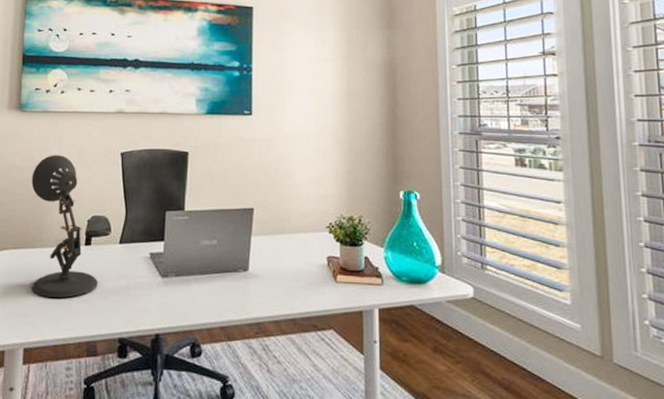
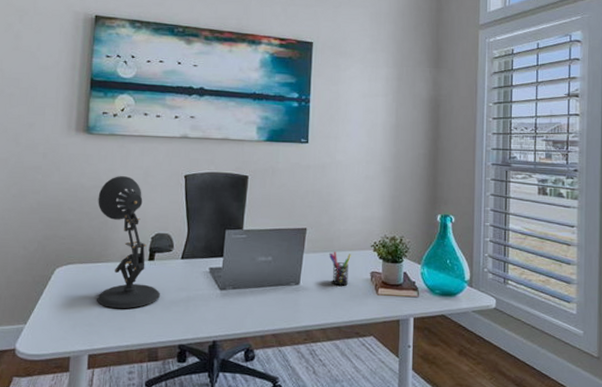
pen holder: none [280,234,304,272] -> present [329,252,351,286]

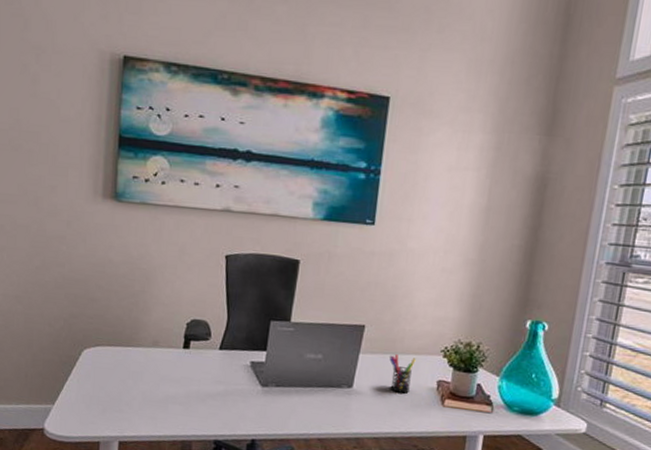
desk lamp: present [97,176,160,308] -> none [127,252,195,398]

